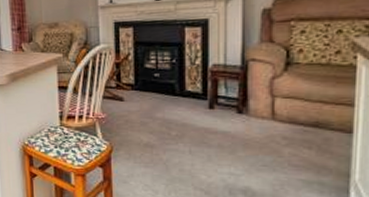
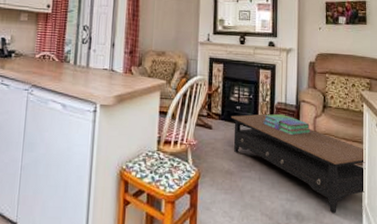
coffee table: none [147,79,359,190] -> present [231,114,366,214]
stack of books: none [192,77,265,102] -> present [263,113,311,136]

